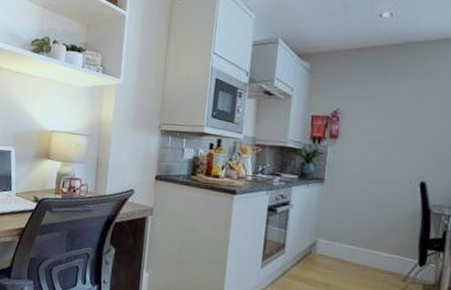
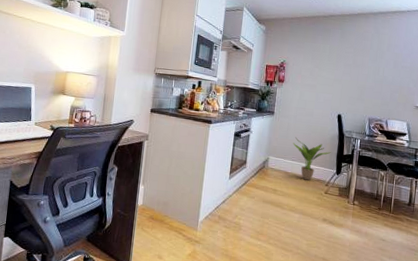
potted plant: none [352,213,410,273] -> present [293,137,331,181]

